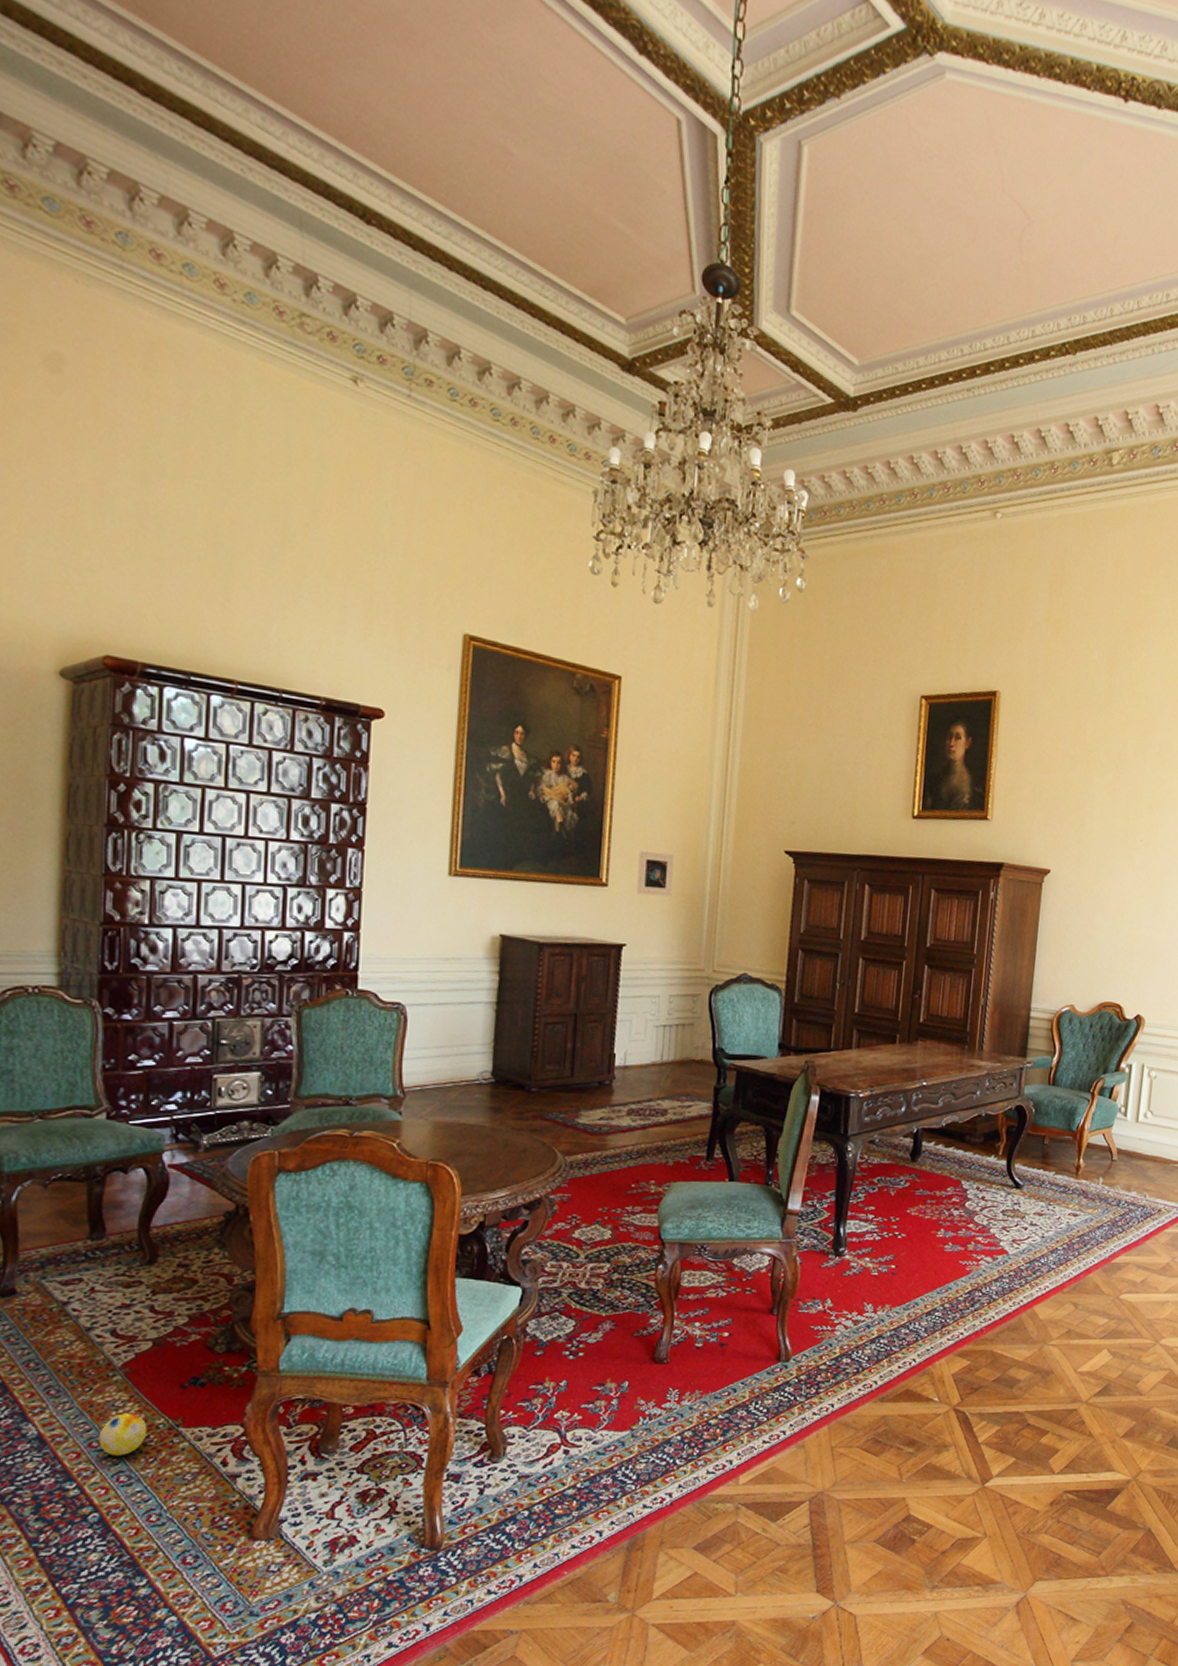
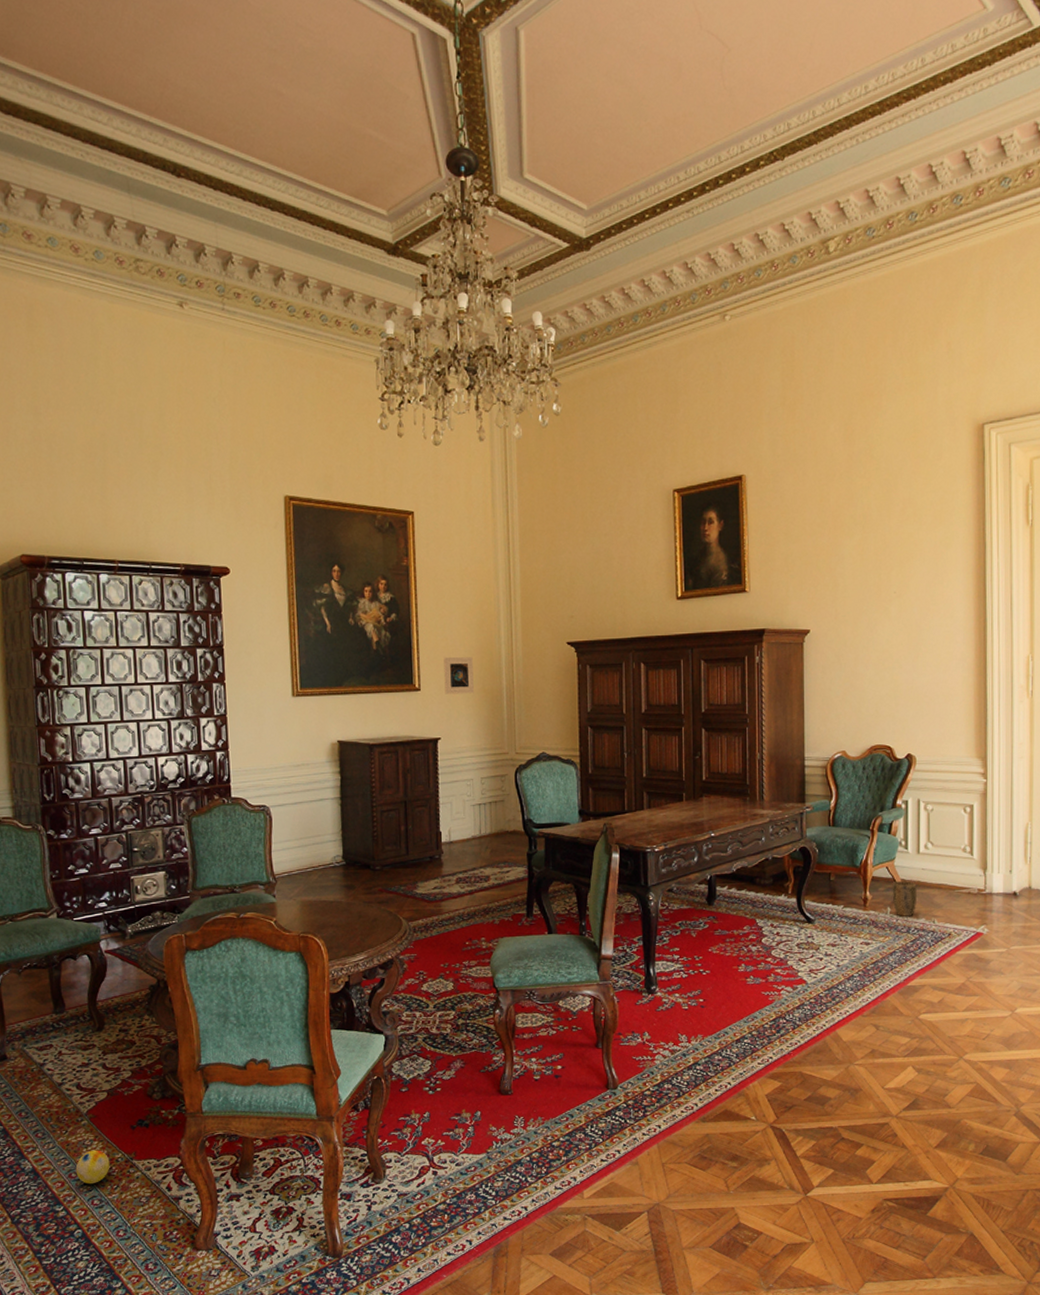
plant pot: none [1106,1150,1132,1188] -> present [892,881,917,916]

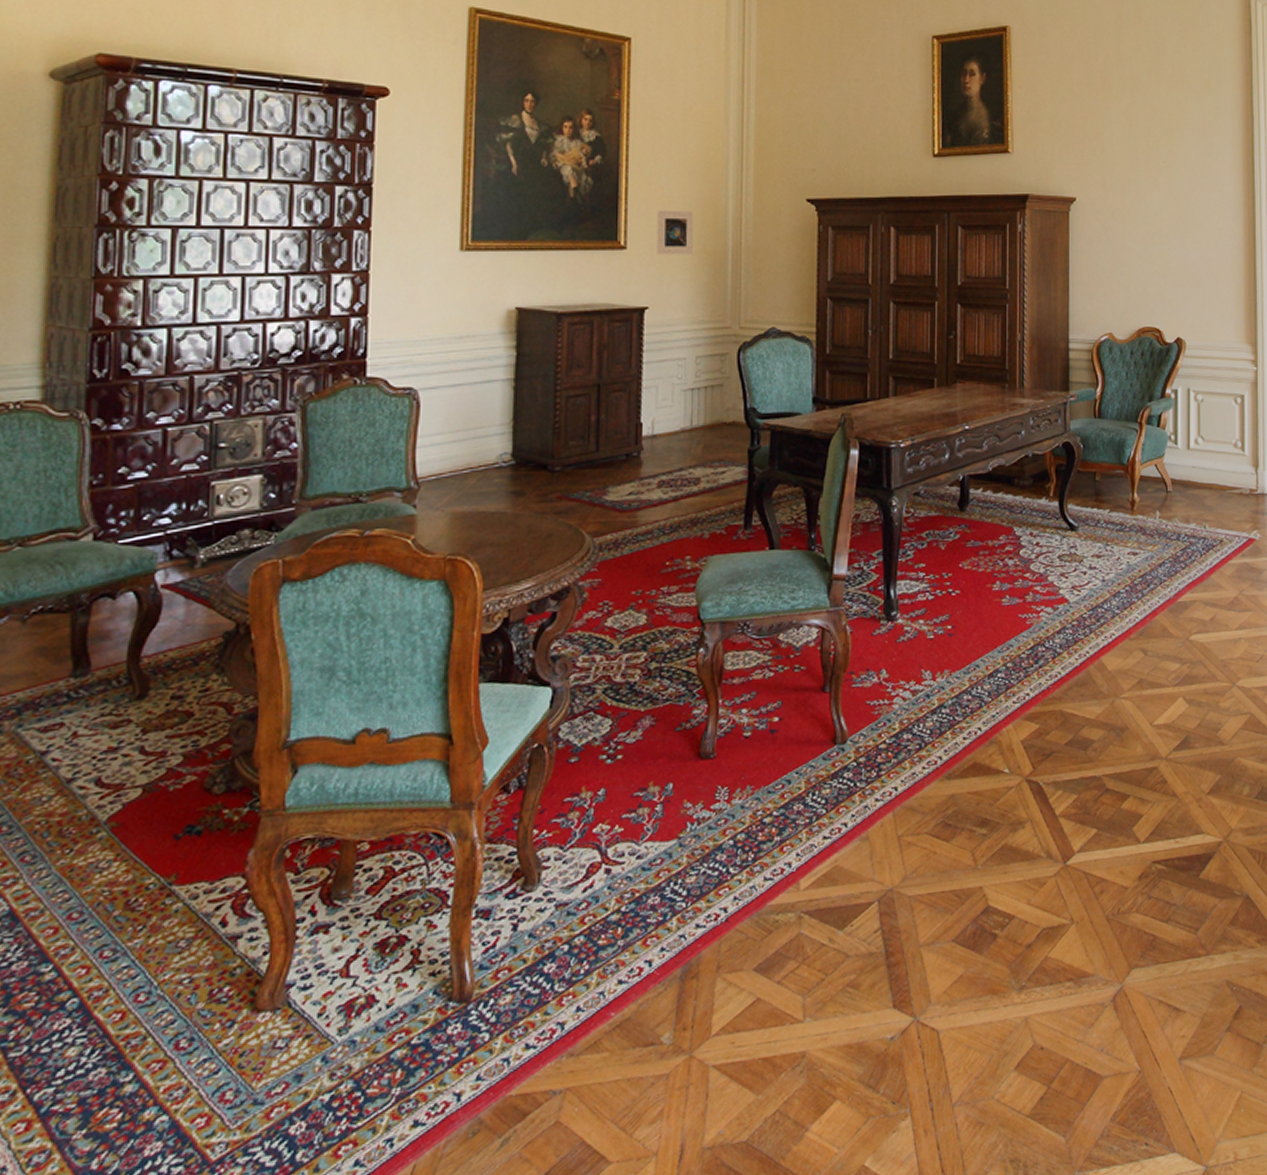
decorative ball: present [75,1150,110,1185] -> none [79,874,136,928]
plant pot: present [892,881,917,916] -> none [1161,481,1187,521]

